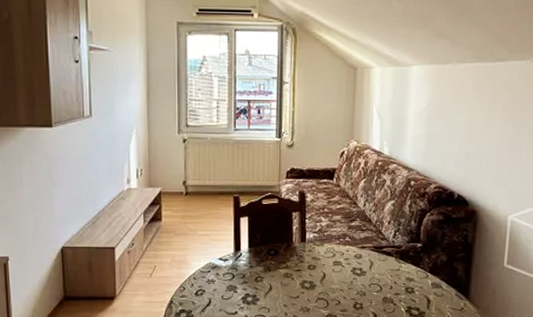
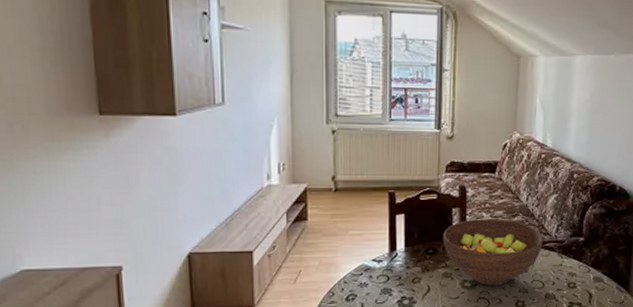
fruit bowl: none [283,223,380,288] -> present [442,219,543,286]

